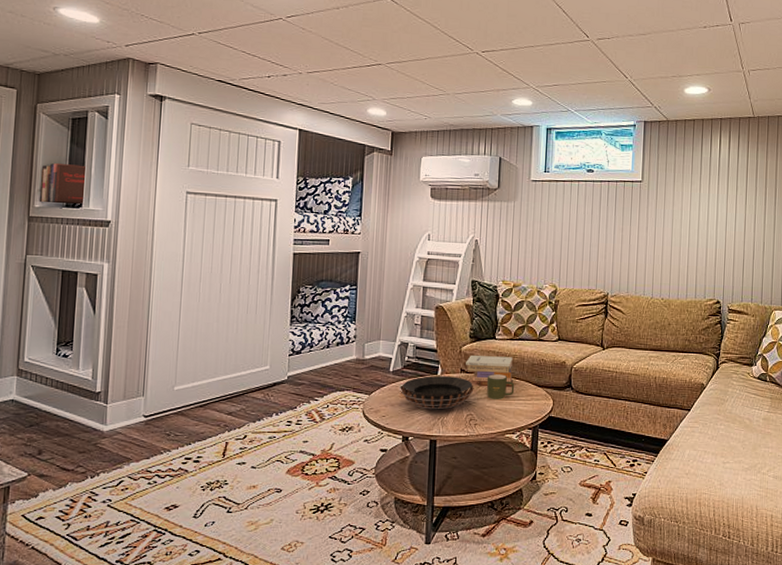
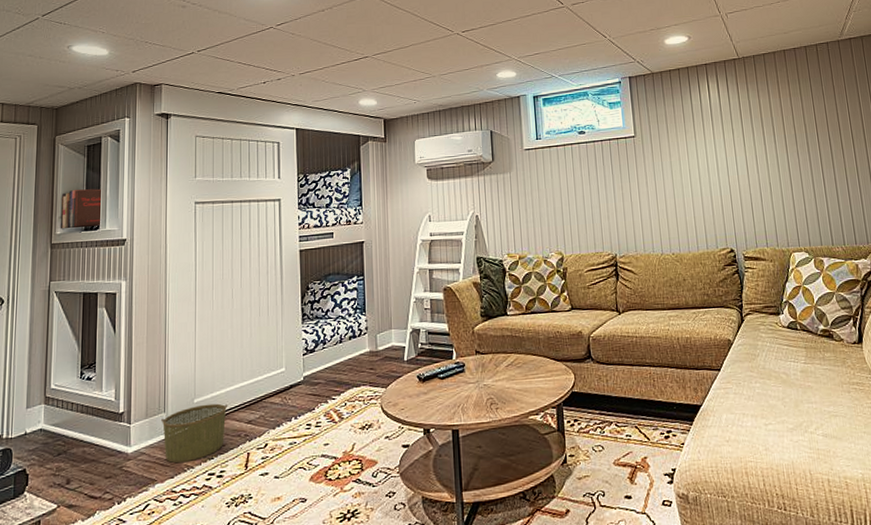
basket: none [139,392,209,446] -> present [161,403,228,464]
decorative bowl: present [401,376,474,410] -> none [417,359,491,397]
books: present [466,356,514,387] -> none [480,332,530,366]
mug: present [486,374,515,401] -> none [503,352,533,381]

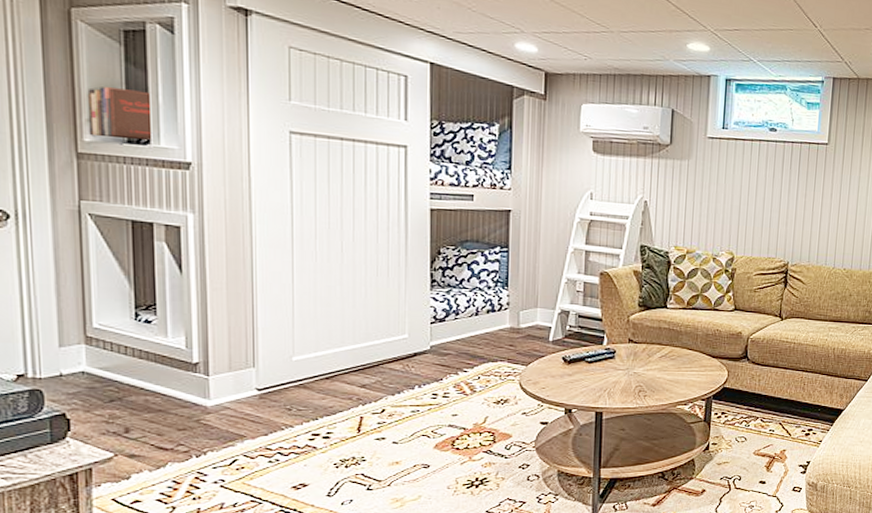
basket: present [161,403,228,464] -> none [250,363,337,421]

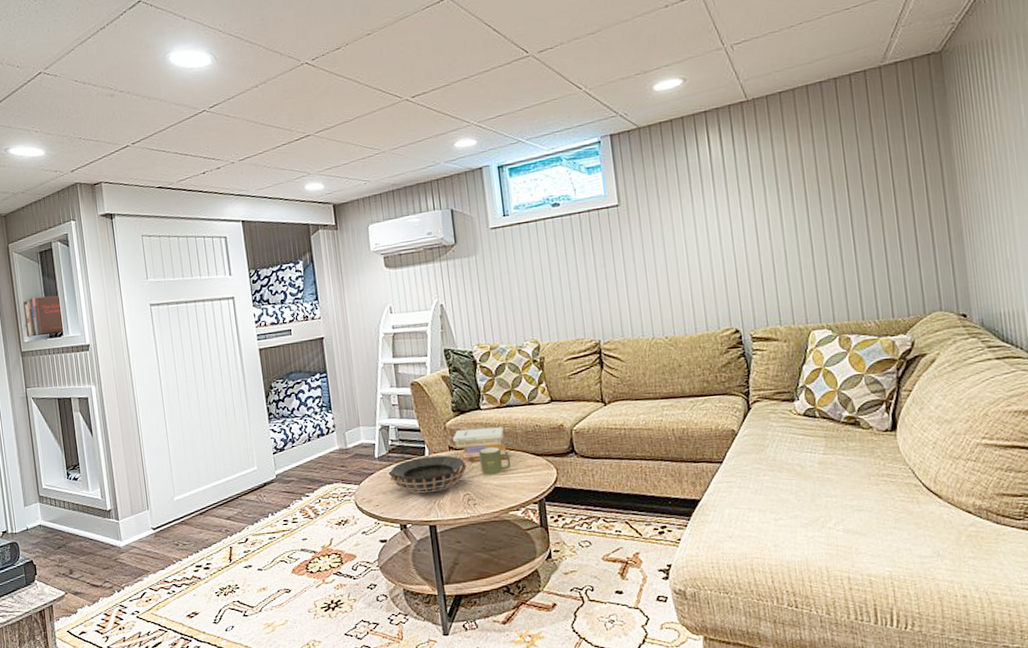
decorative bowl: none [562,346,644,381] -> present [390,455,467,493]
books: none [634,325,687,357] -> present [453,427,508,462]
mug: none [657,344,688,372] -> present [478,447,511,477]

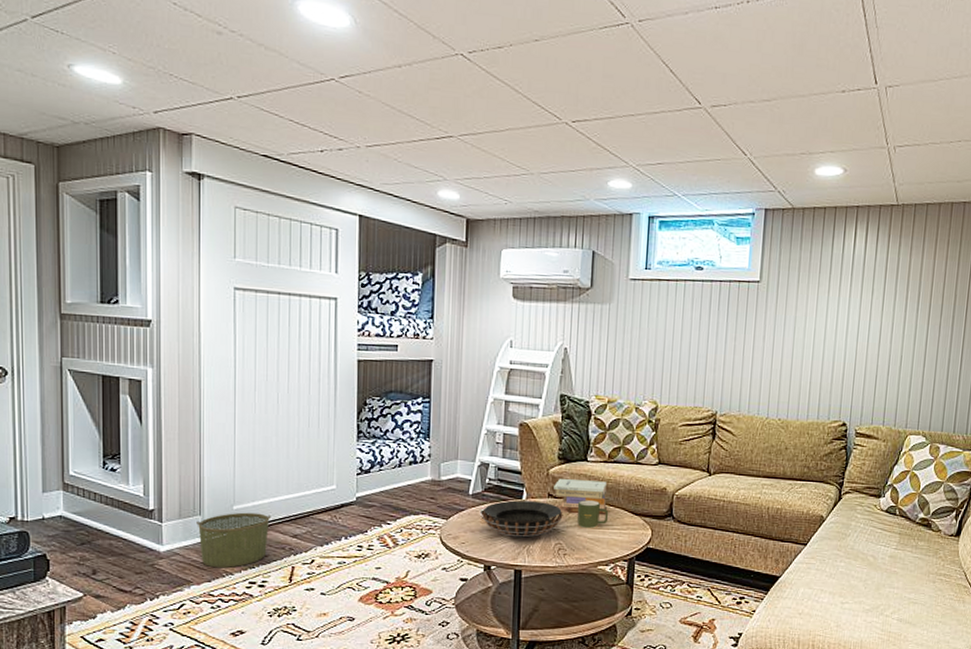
books: present [24,295,63,338] -> none [71,251,119,301]
basket: none [146,501,207,556] -> present [197,512,272,569]

